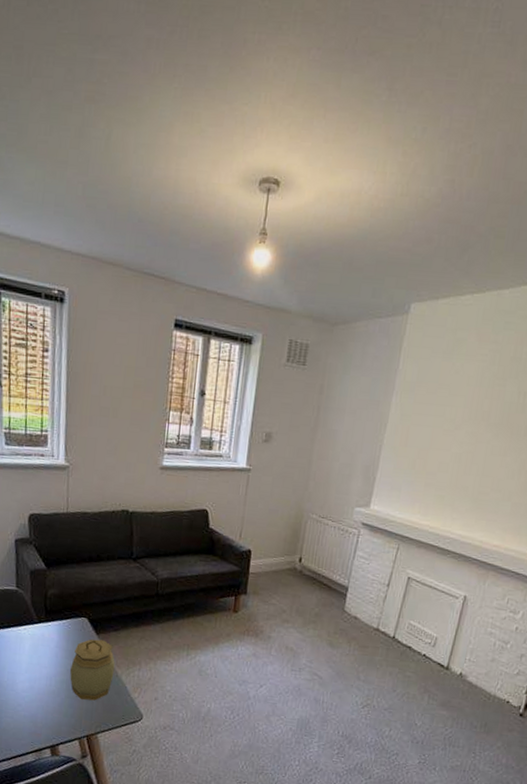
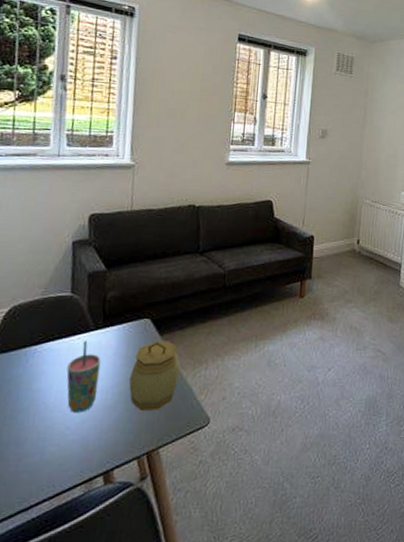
cup: none [16,631,45,694] -> present [66,340,101,413]

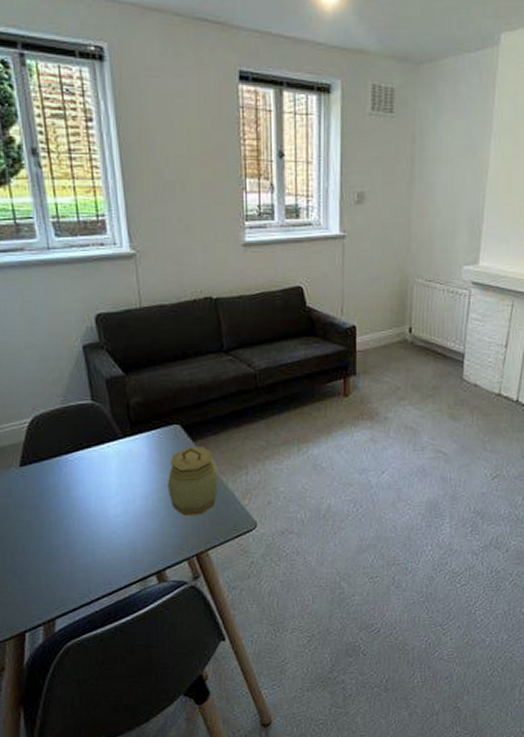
cup: present [66,340,101,413] -> none [102,448,137,518]

